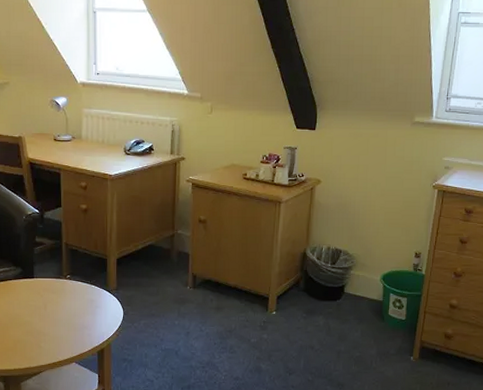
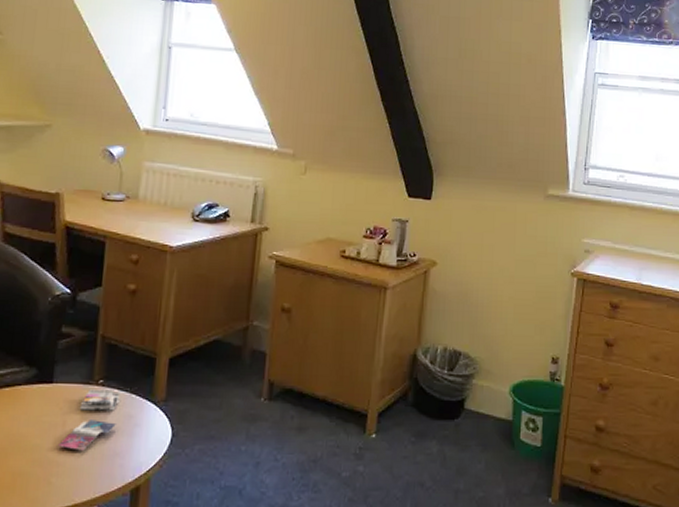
magazine: none [43,282,83,325] -> present [58,389,120,451]

